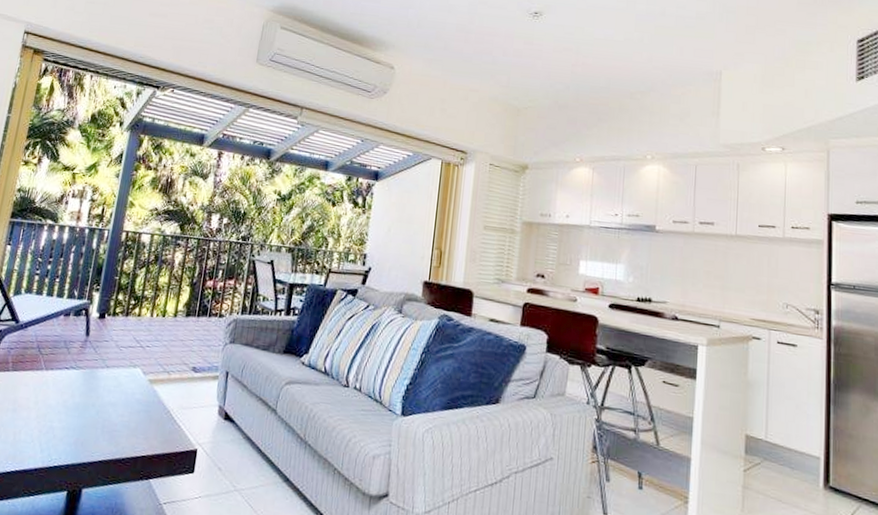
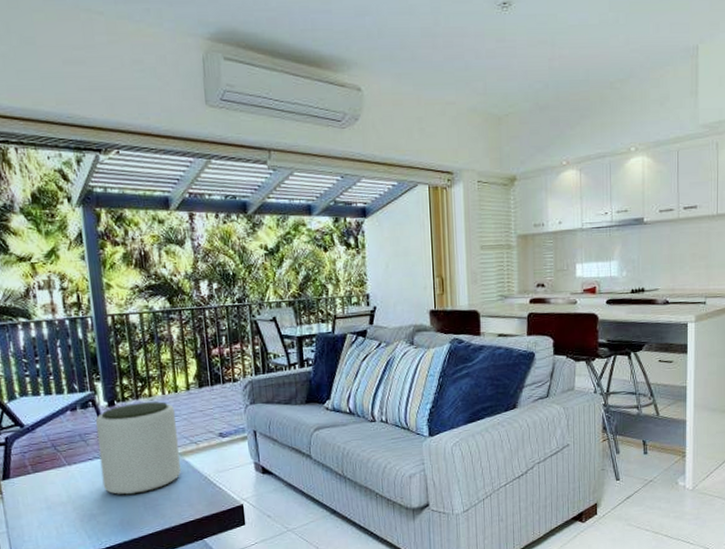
plant pot: none [70,319,158,415] -> present [95,401,181,495]

